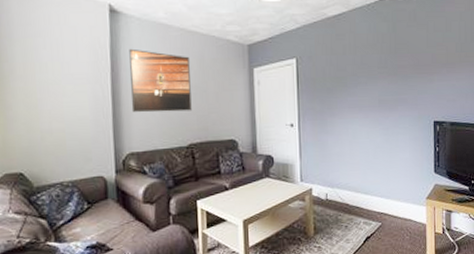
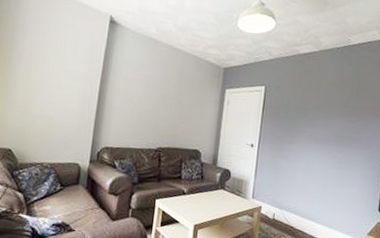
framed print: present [129,48,192,113] -> none [113,56,172,118]

